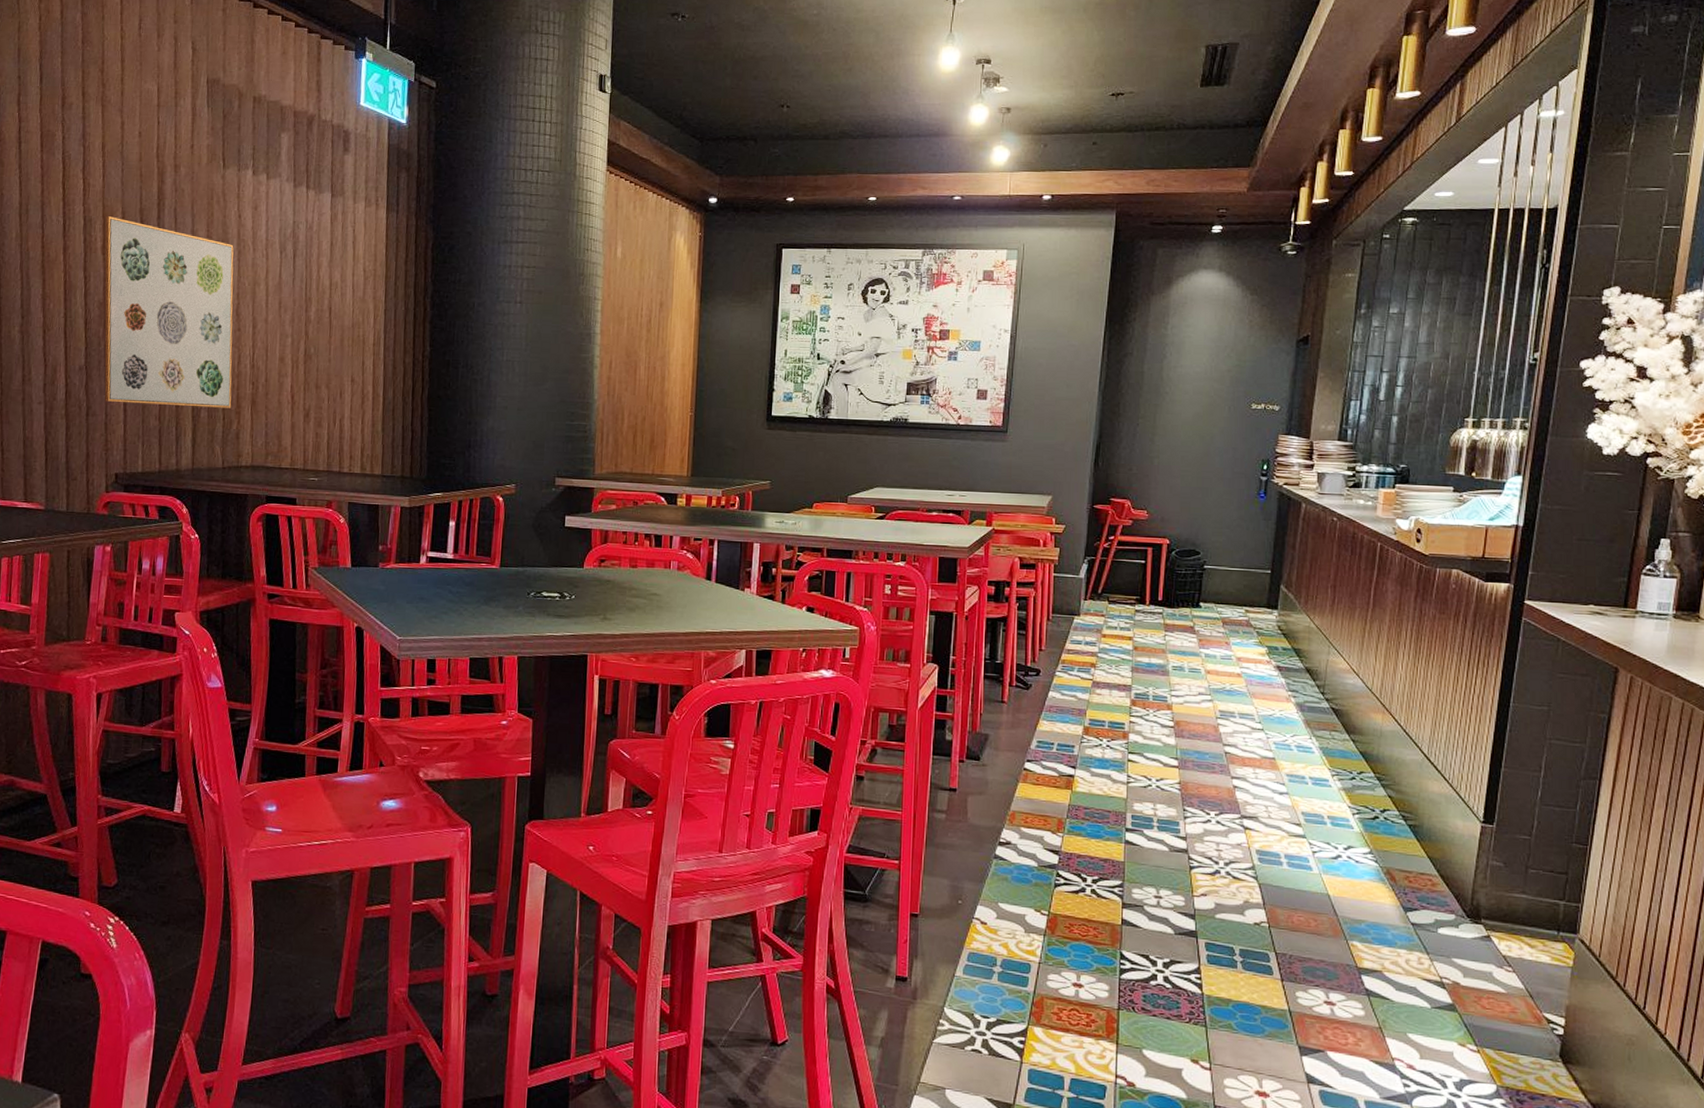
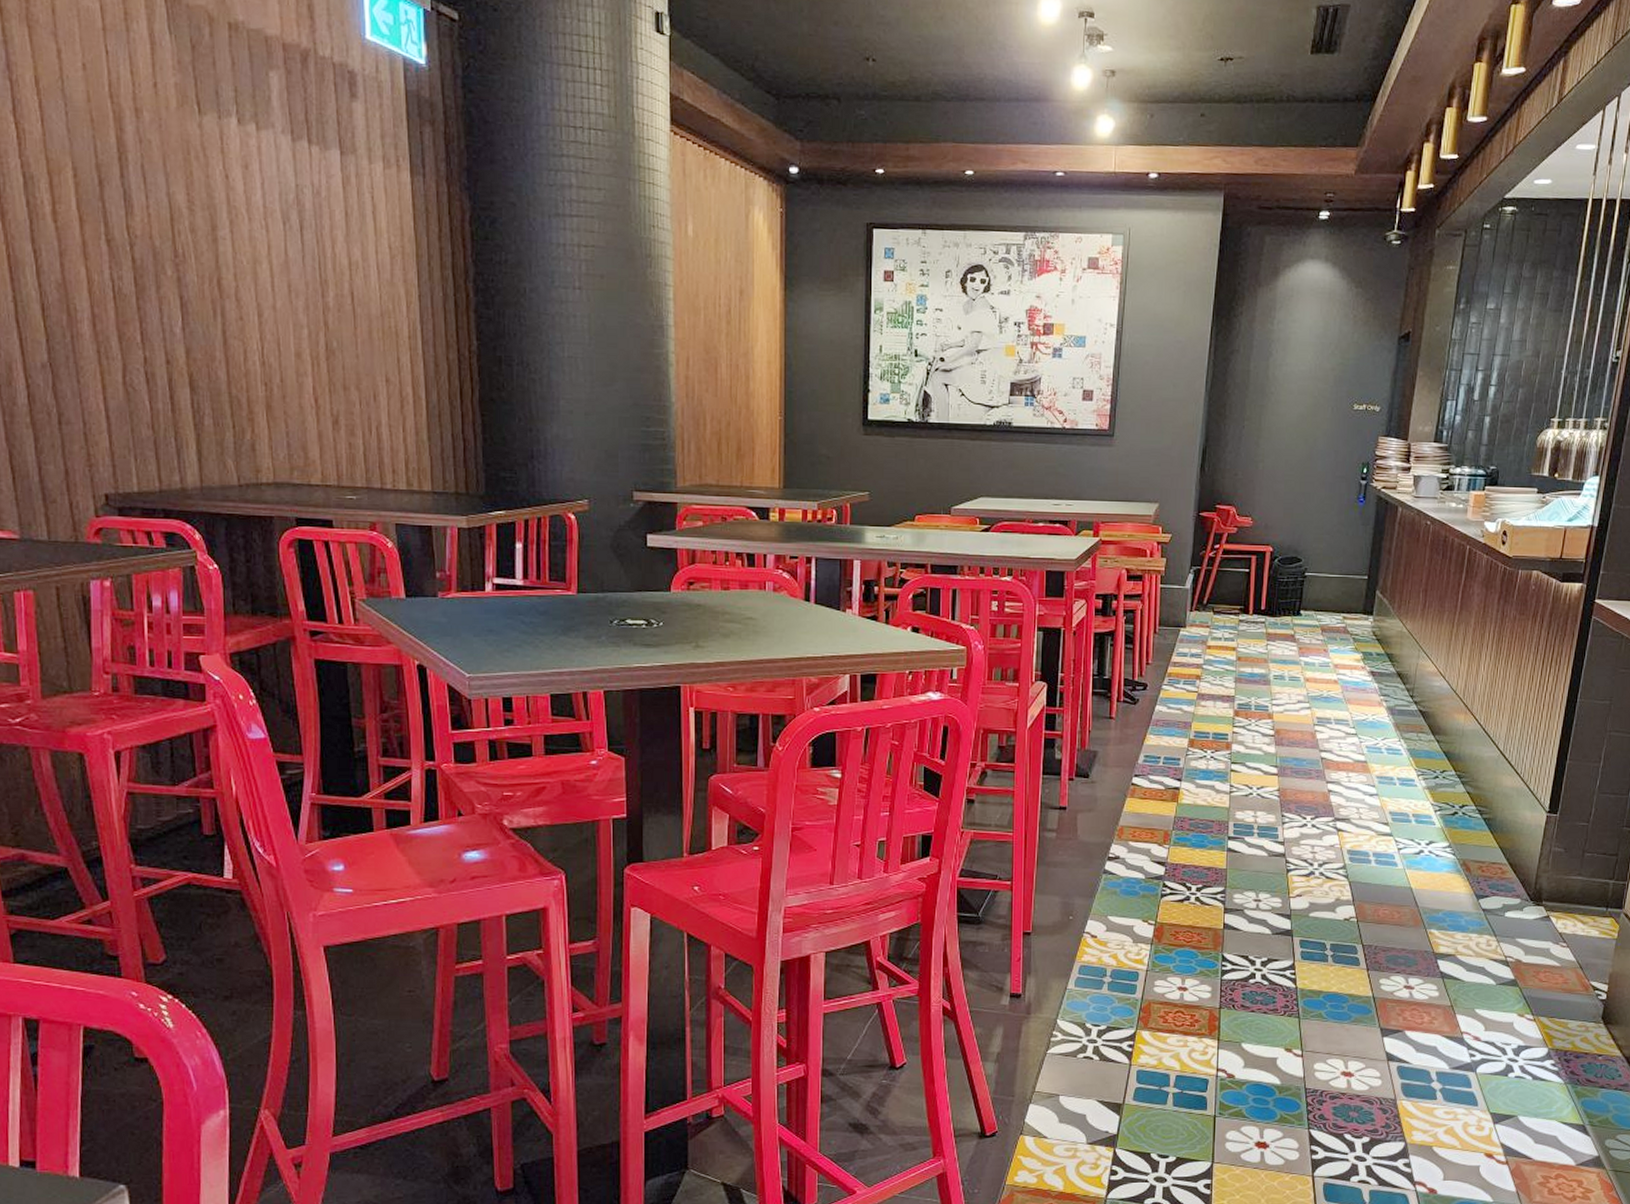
wall art: present [104,216,234,408] -> none [52,173,242,414]

